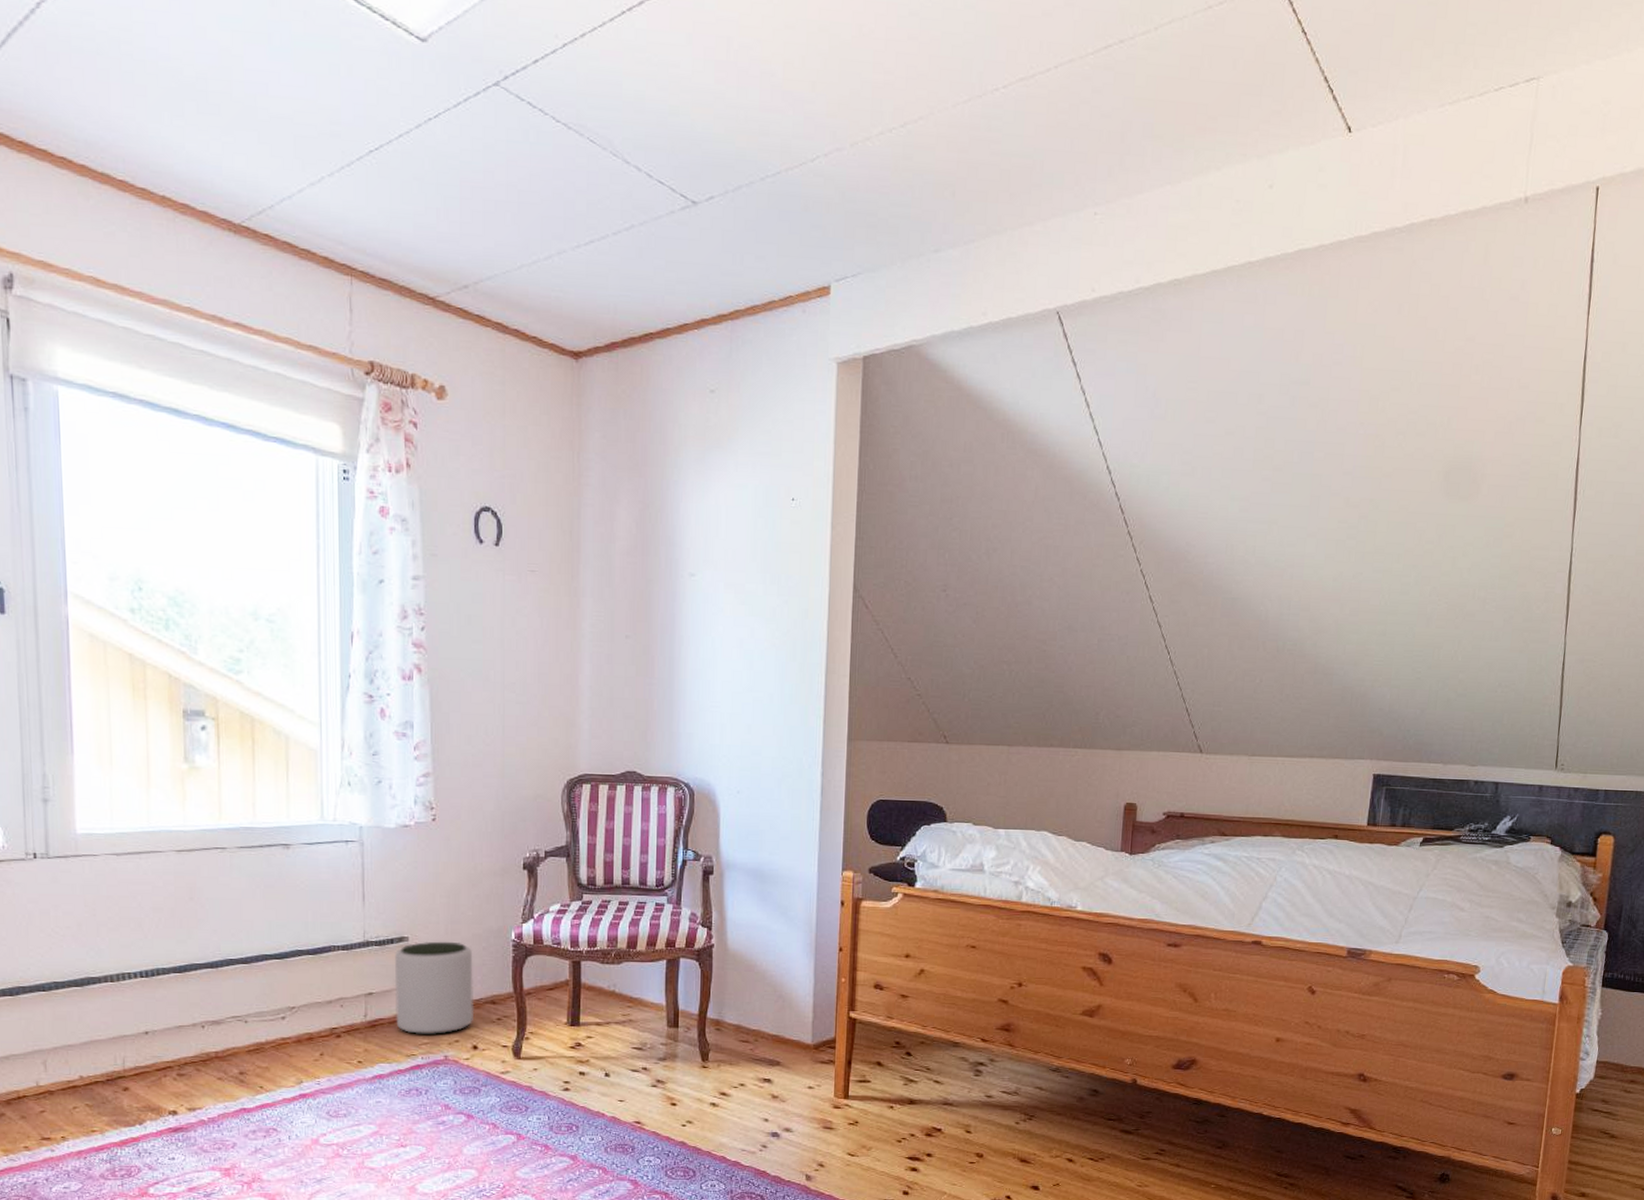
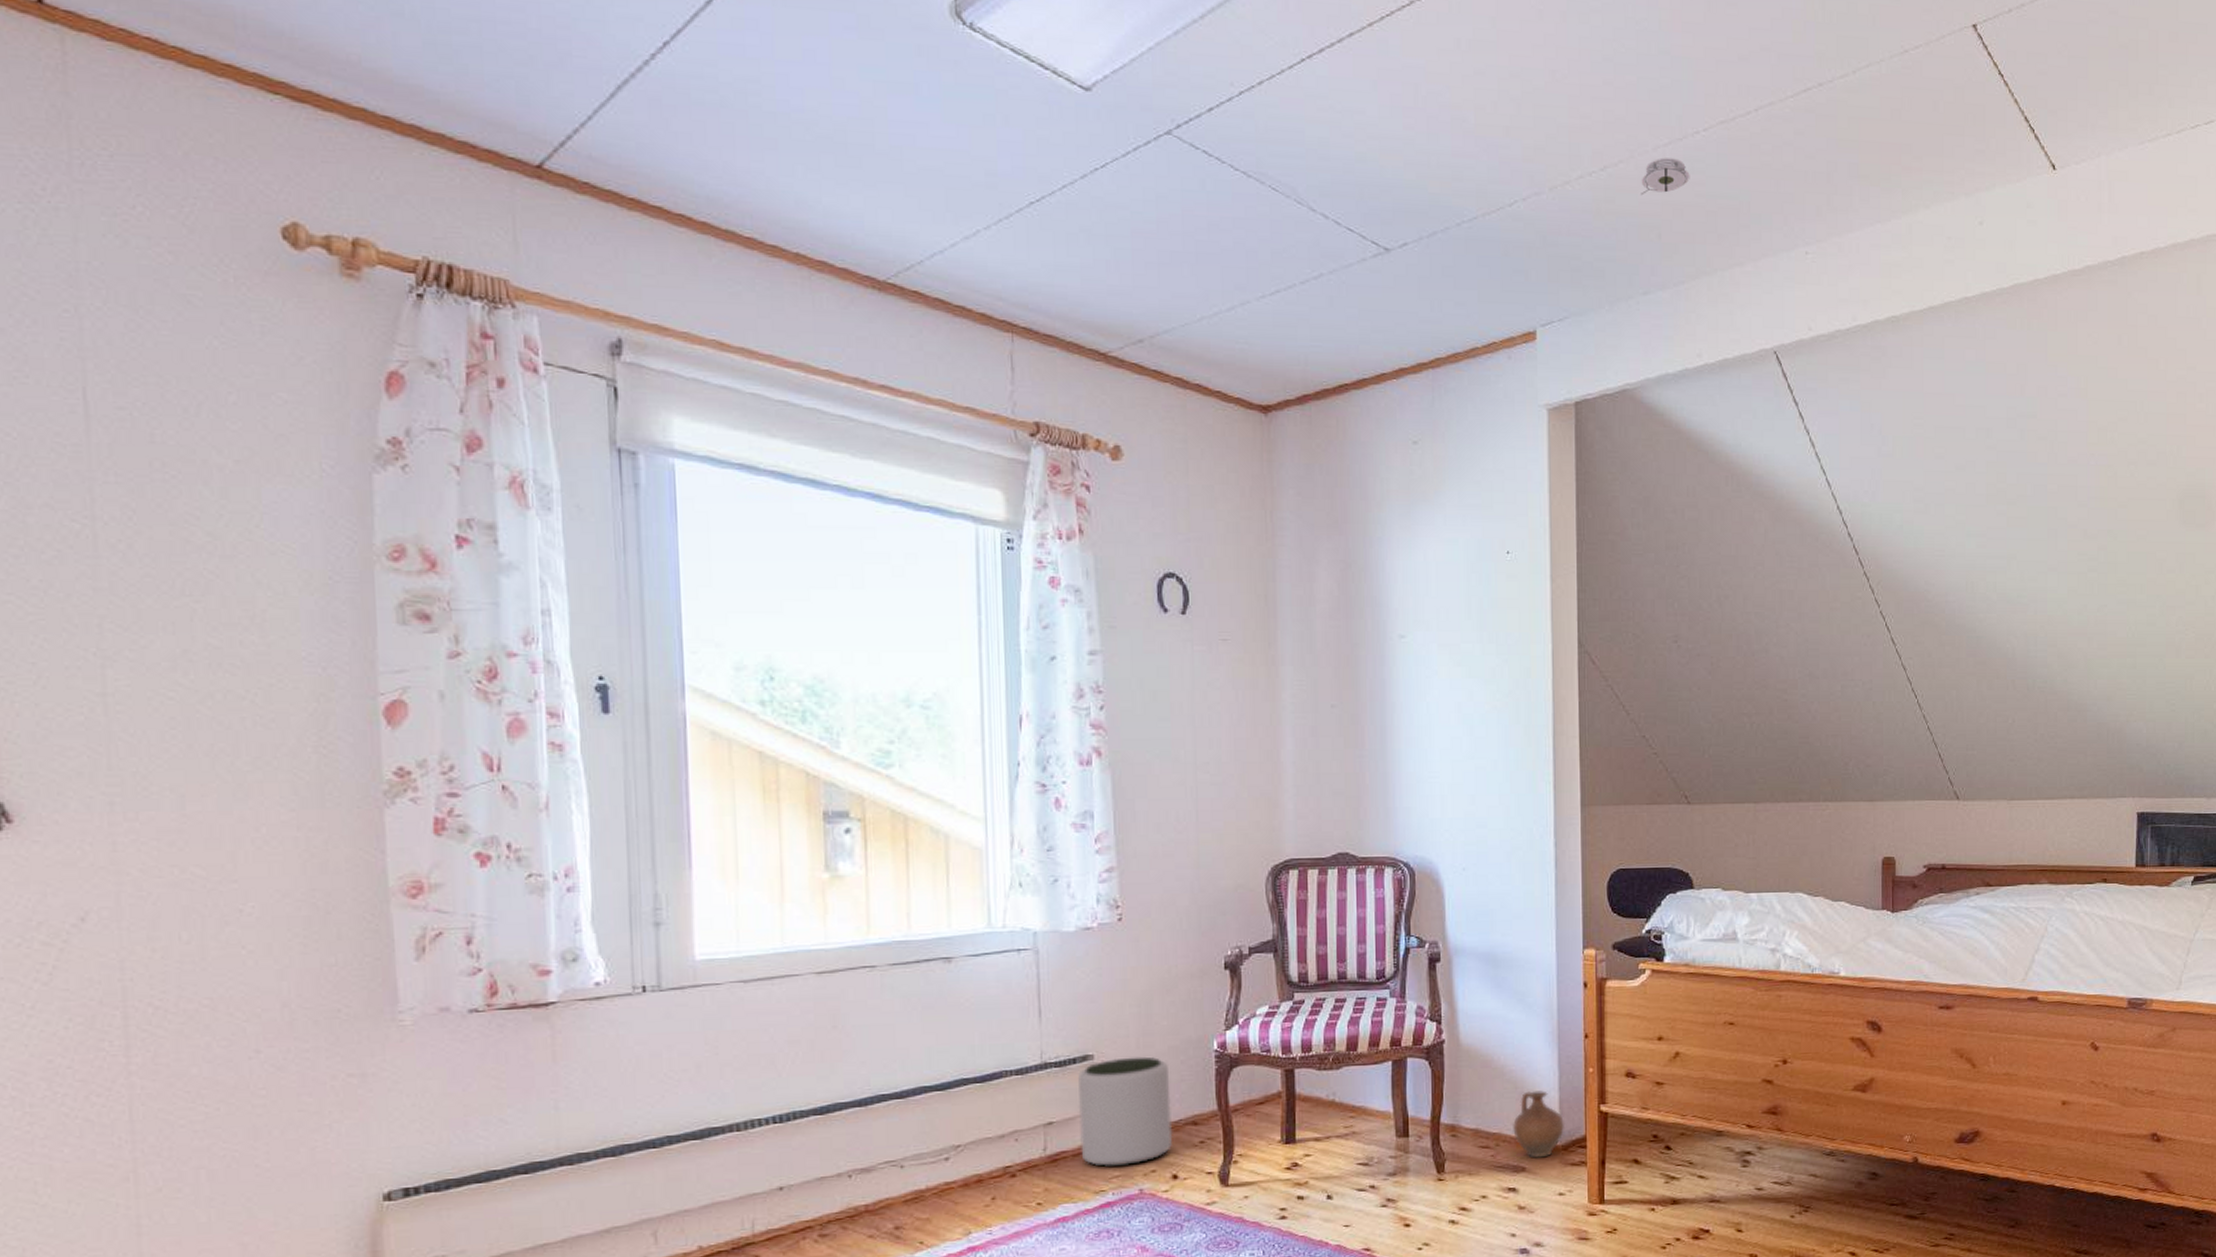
ceramic jug: none [771,995,818,1055] -> present [1513,1091,1566,1158]
smoke detector: none [938,114,987,153] -> present [1641,157,1690,196]

